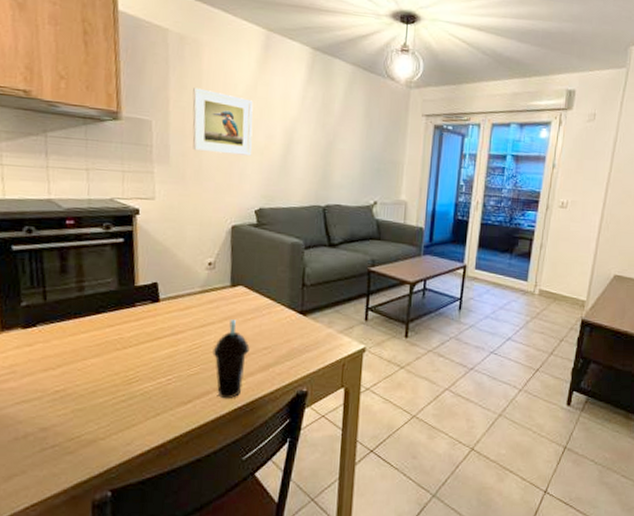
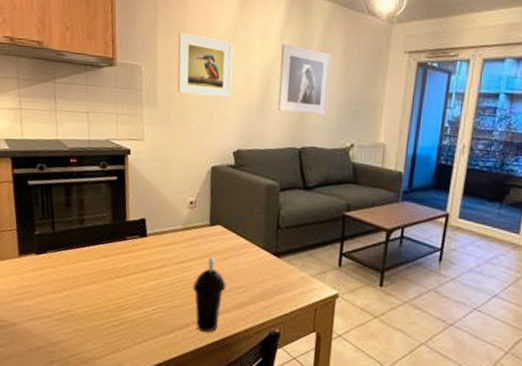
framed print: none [301,103,354,174] -> present [278,43,332,115]

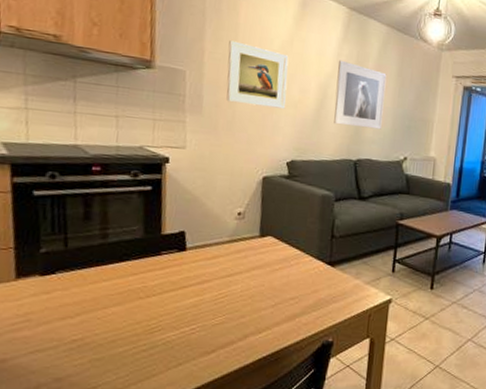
cup: present [192,257,226,333] -> none [238,269,277,349]

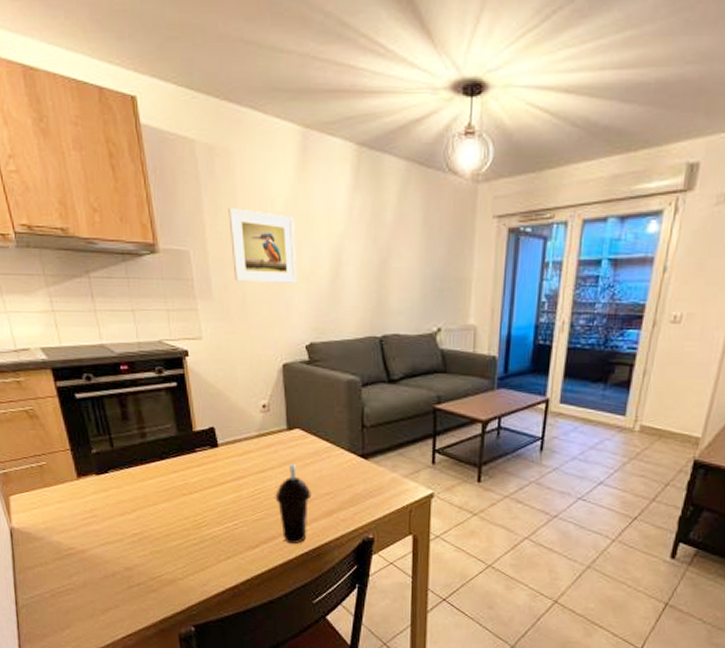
cup: none [238,269,277,349] -> present [275,464,312,545]
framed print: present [334,60,387,130] -> none [350,214,410,297]

